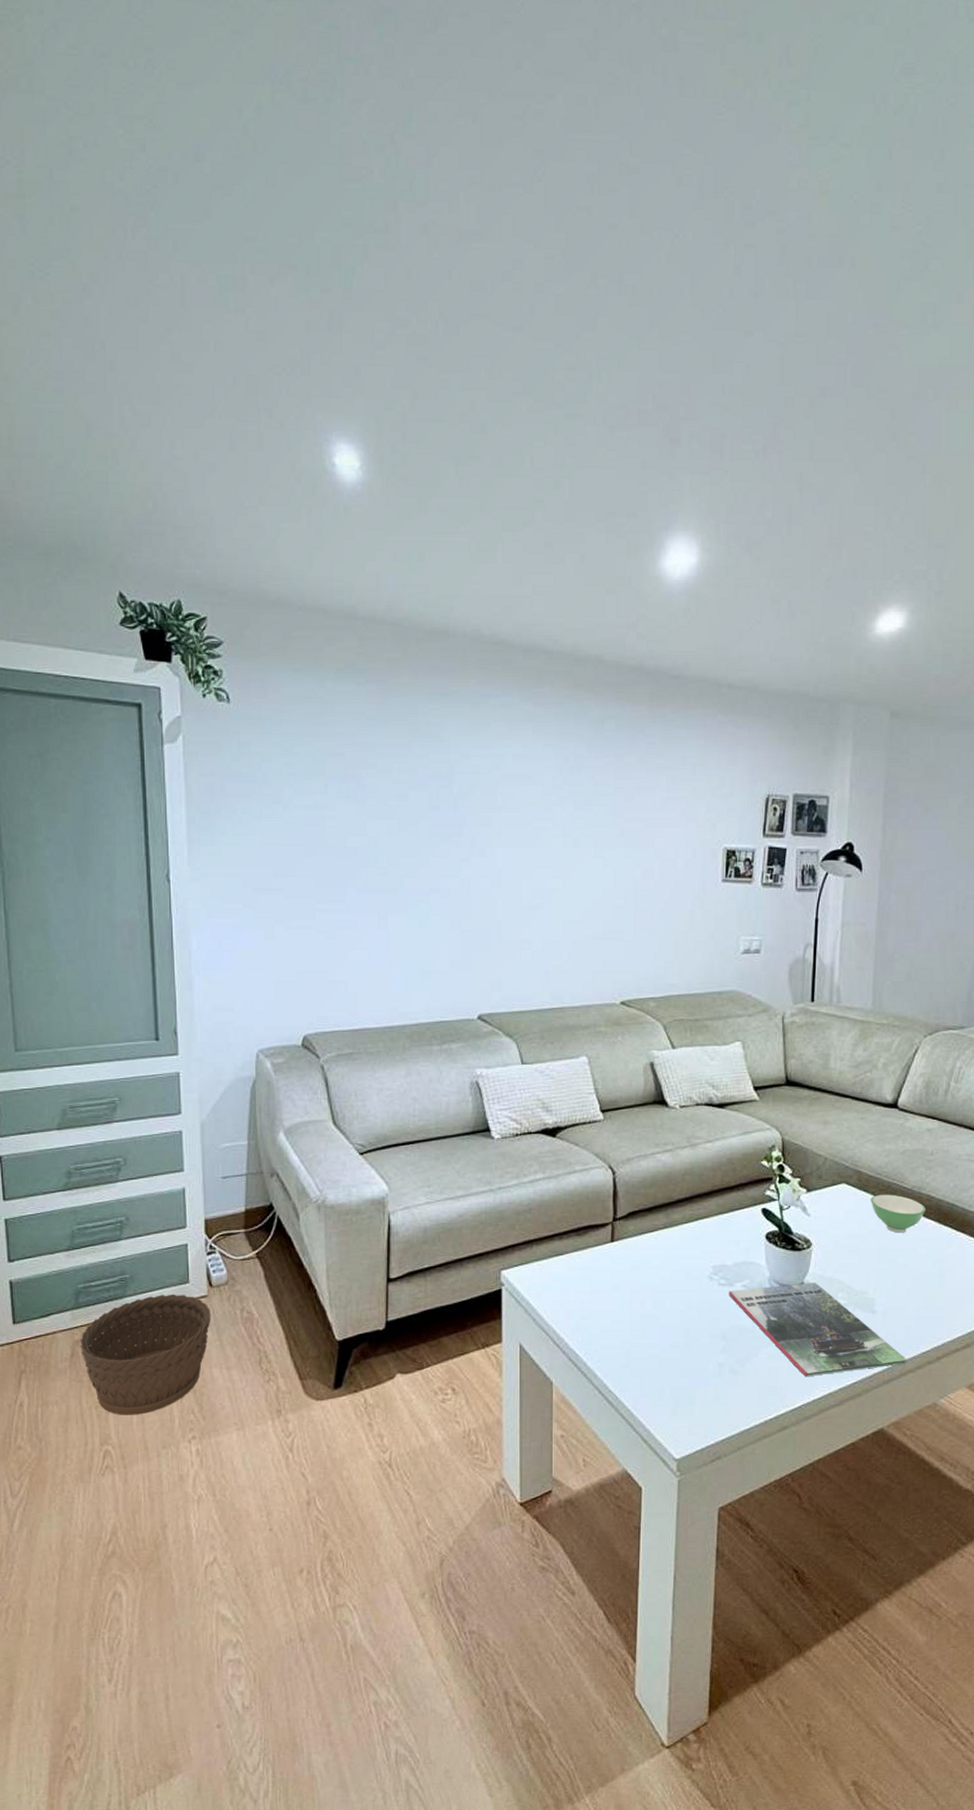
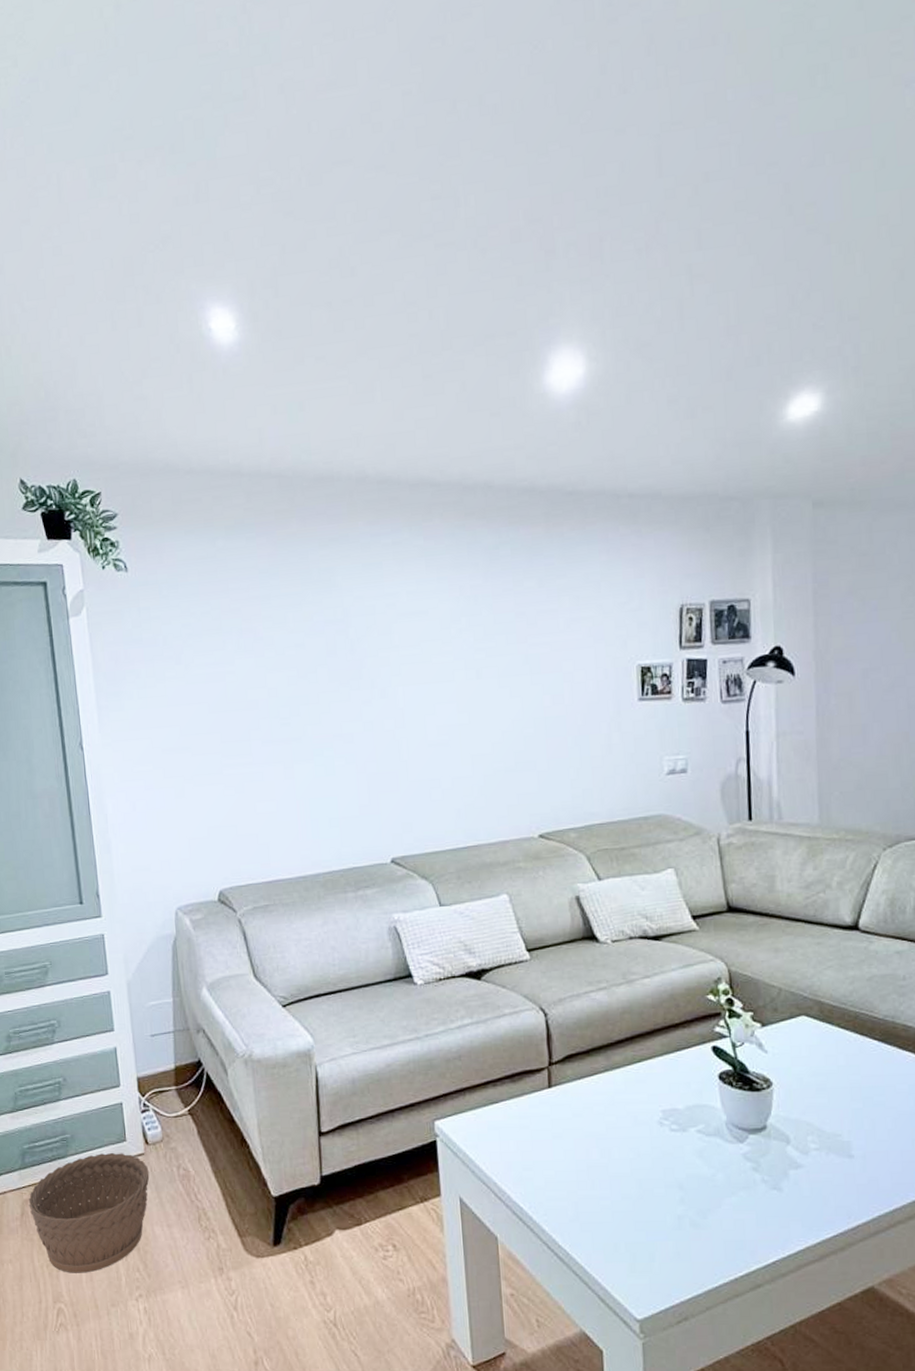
magazine: present [728,1282,907,1377] -> none [682,1125,896,1230]
bowl: present [870,1194,926,1233] -> none [836,1025,902,1068]

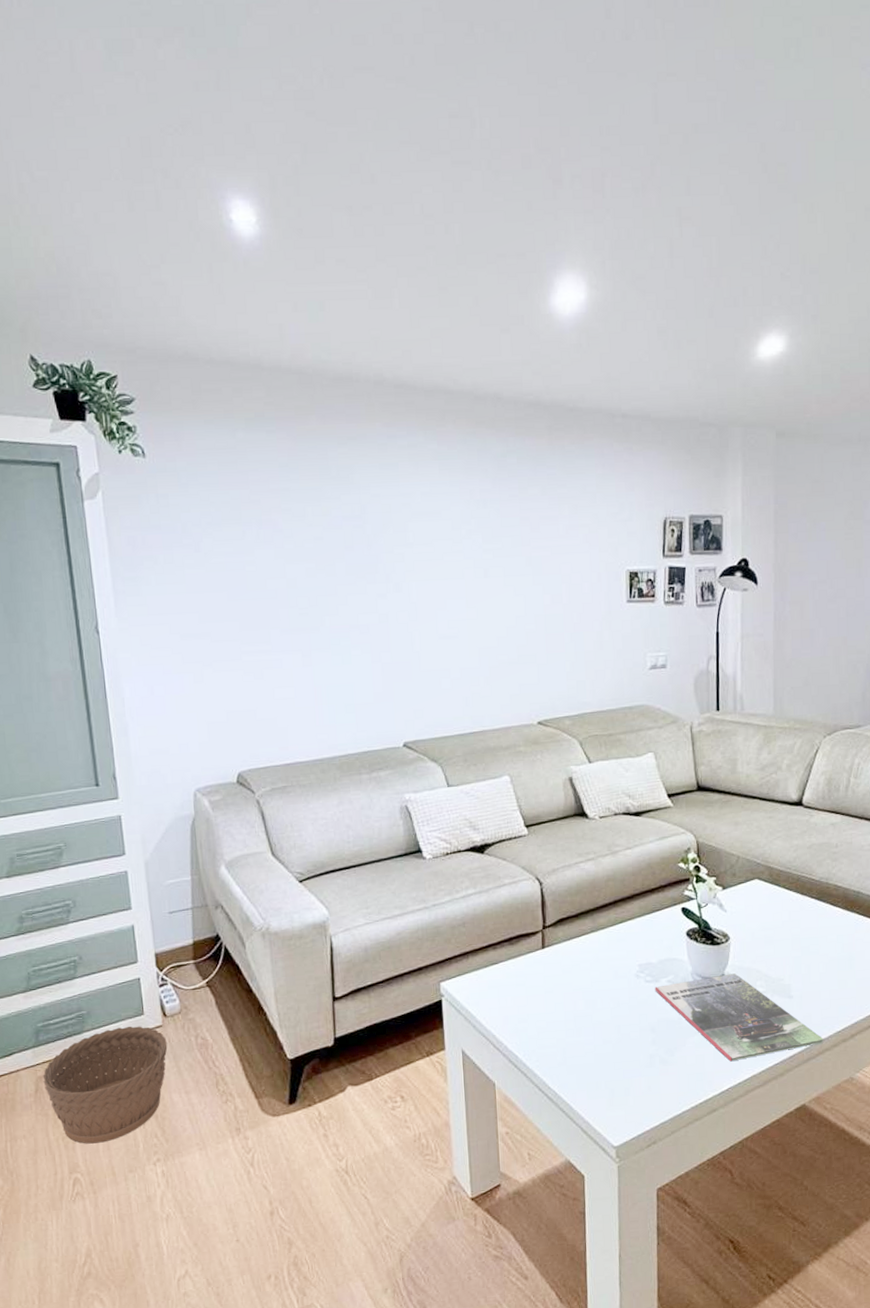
magazine: none [682,1125,896,1230] -> present [655,973,824,1062]

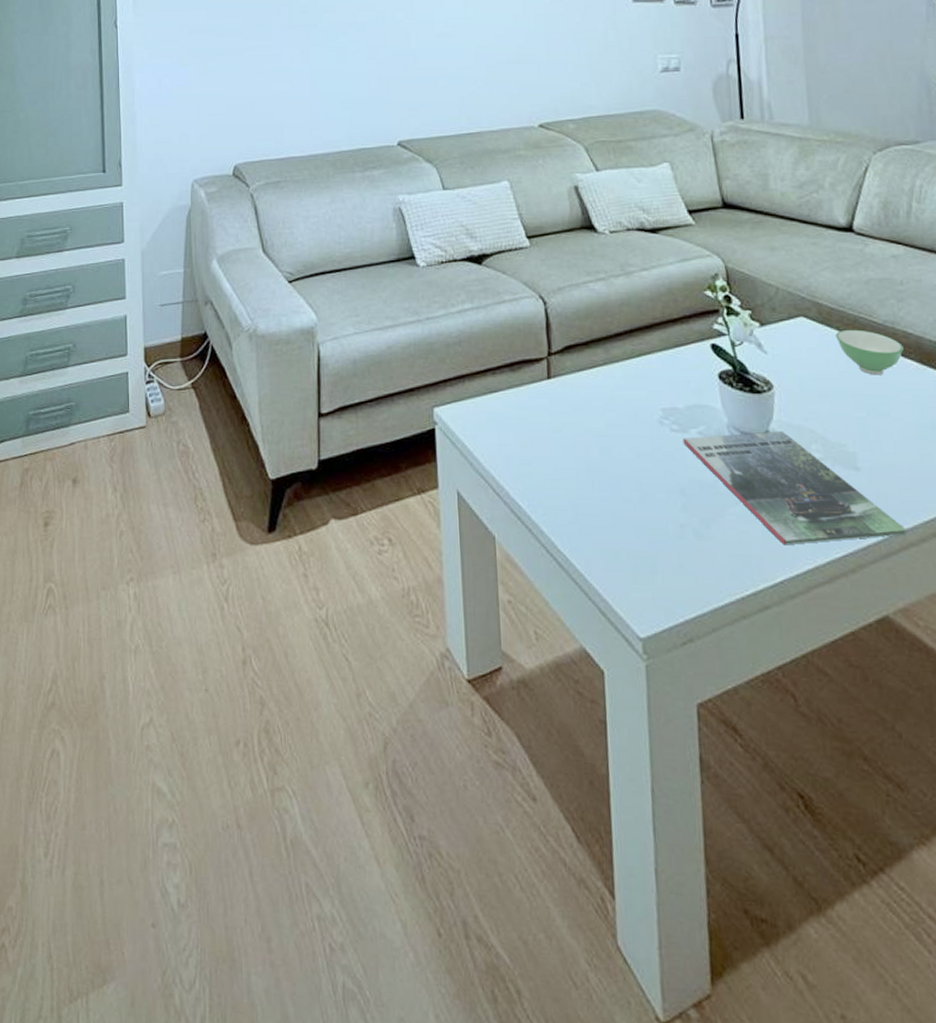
basket: present [42,1026,168,1144] -> none [29,424,149,551]
bowl: none [782,886,833,922] -> present [835,329,904,375]

